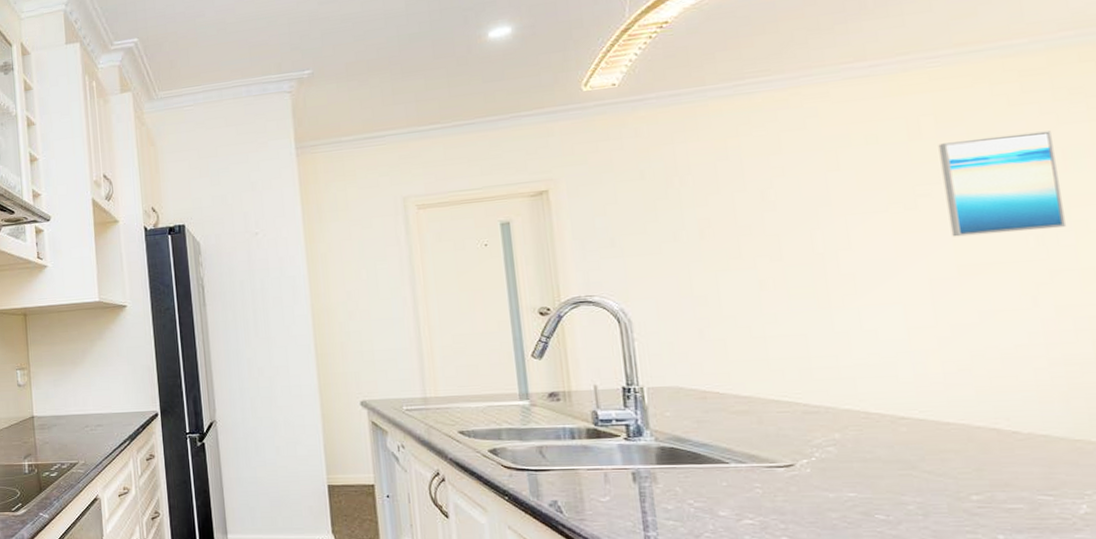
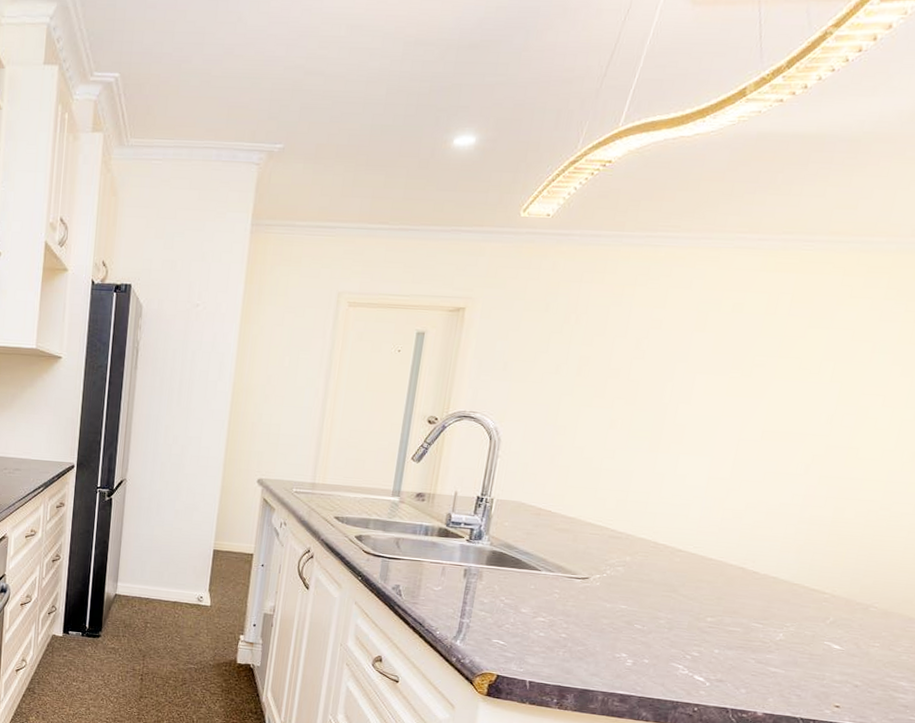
wall art: present [938,131,1067,237] -> none [768,321,872,410]

